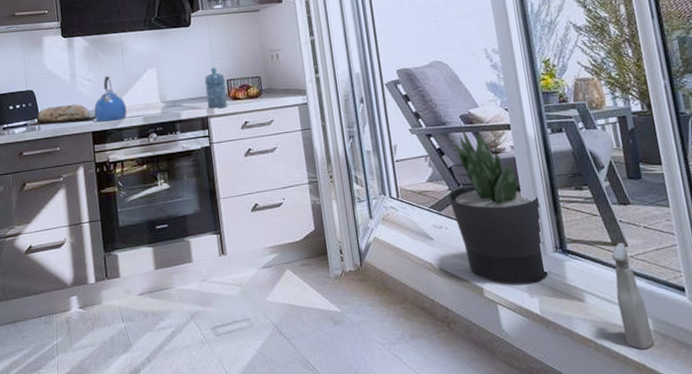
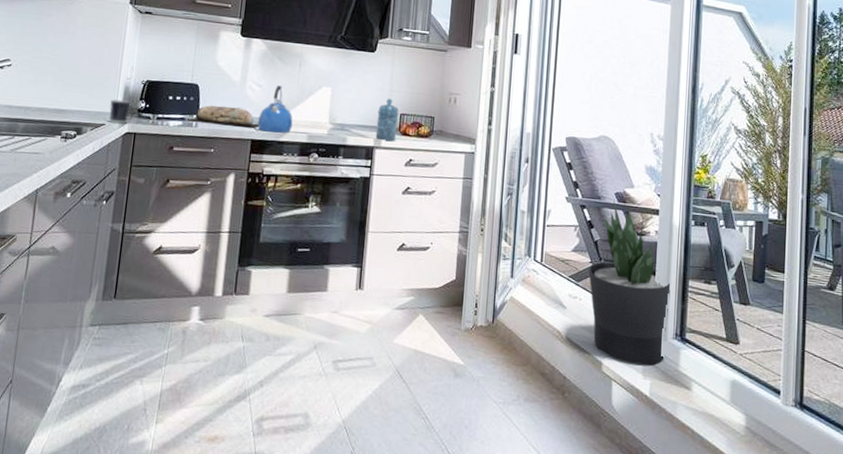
spray bottle: present [612,243,655,350] -> none [719,340,745,444]

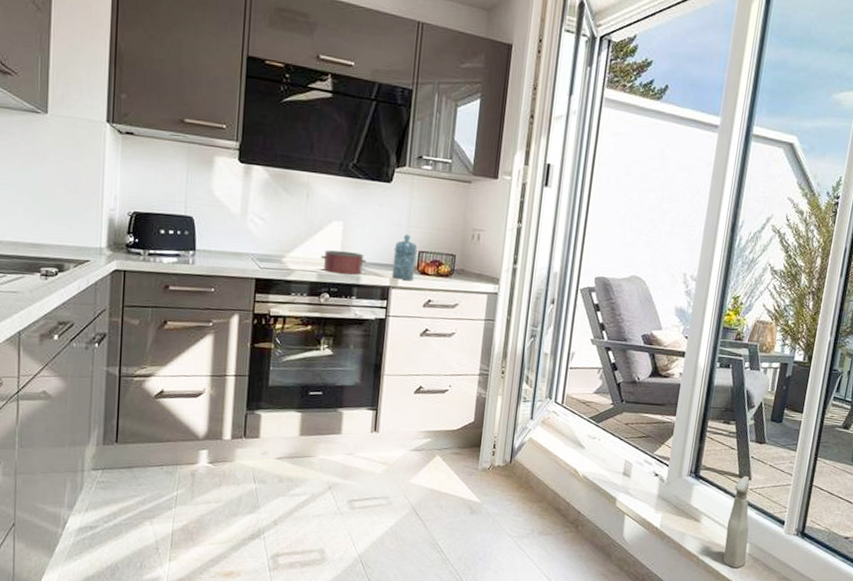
mug: present [109,98,135,124] -> none [93,232,122,260]
bread loaf: present [187,105,259,128] -> none [183,240,263,266]
kettle: present [257,85,293,134] -> none [262,219,301,272]
cooking pot: none [311,113,353,137] -> present [321,250,367,276]
planter: present [588,201,670,365] -> none [609,343,689,500]
spray bottle: none [719,340,745,444] -> present [723,476,750,569]

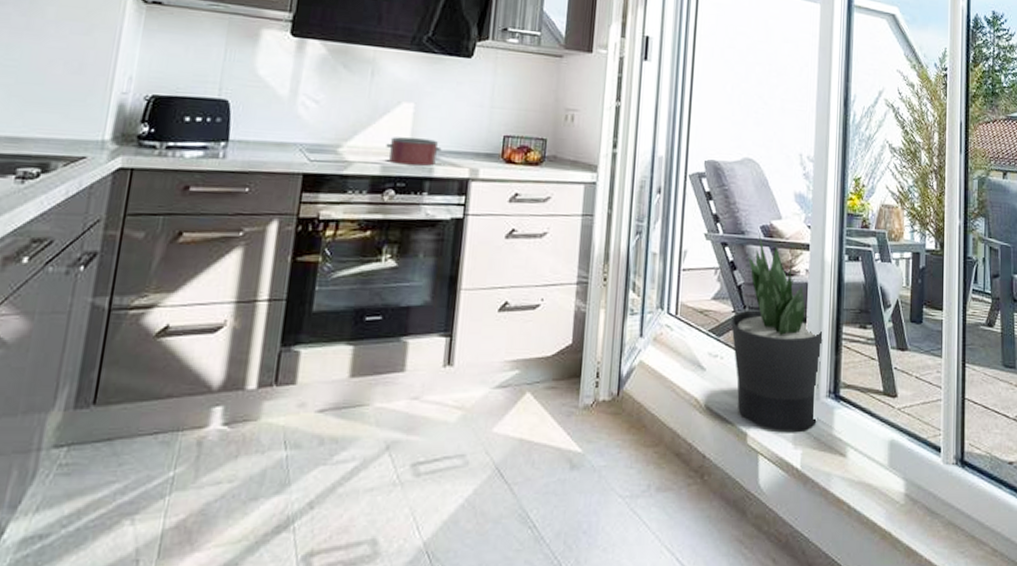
canister: present [391,234,417,281] -> none [471,116,502,172]
planter: none [609,343,689,500] -> present [731,236,823,432]
spray bottle: present [723,476,750,569] -> none [877,393,904,516]

